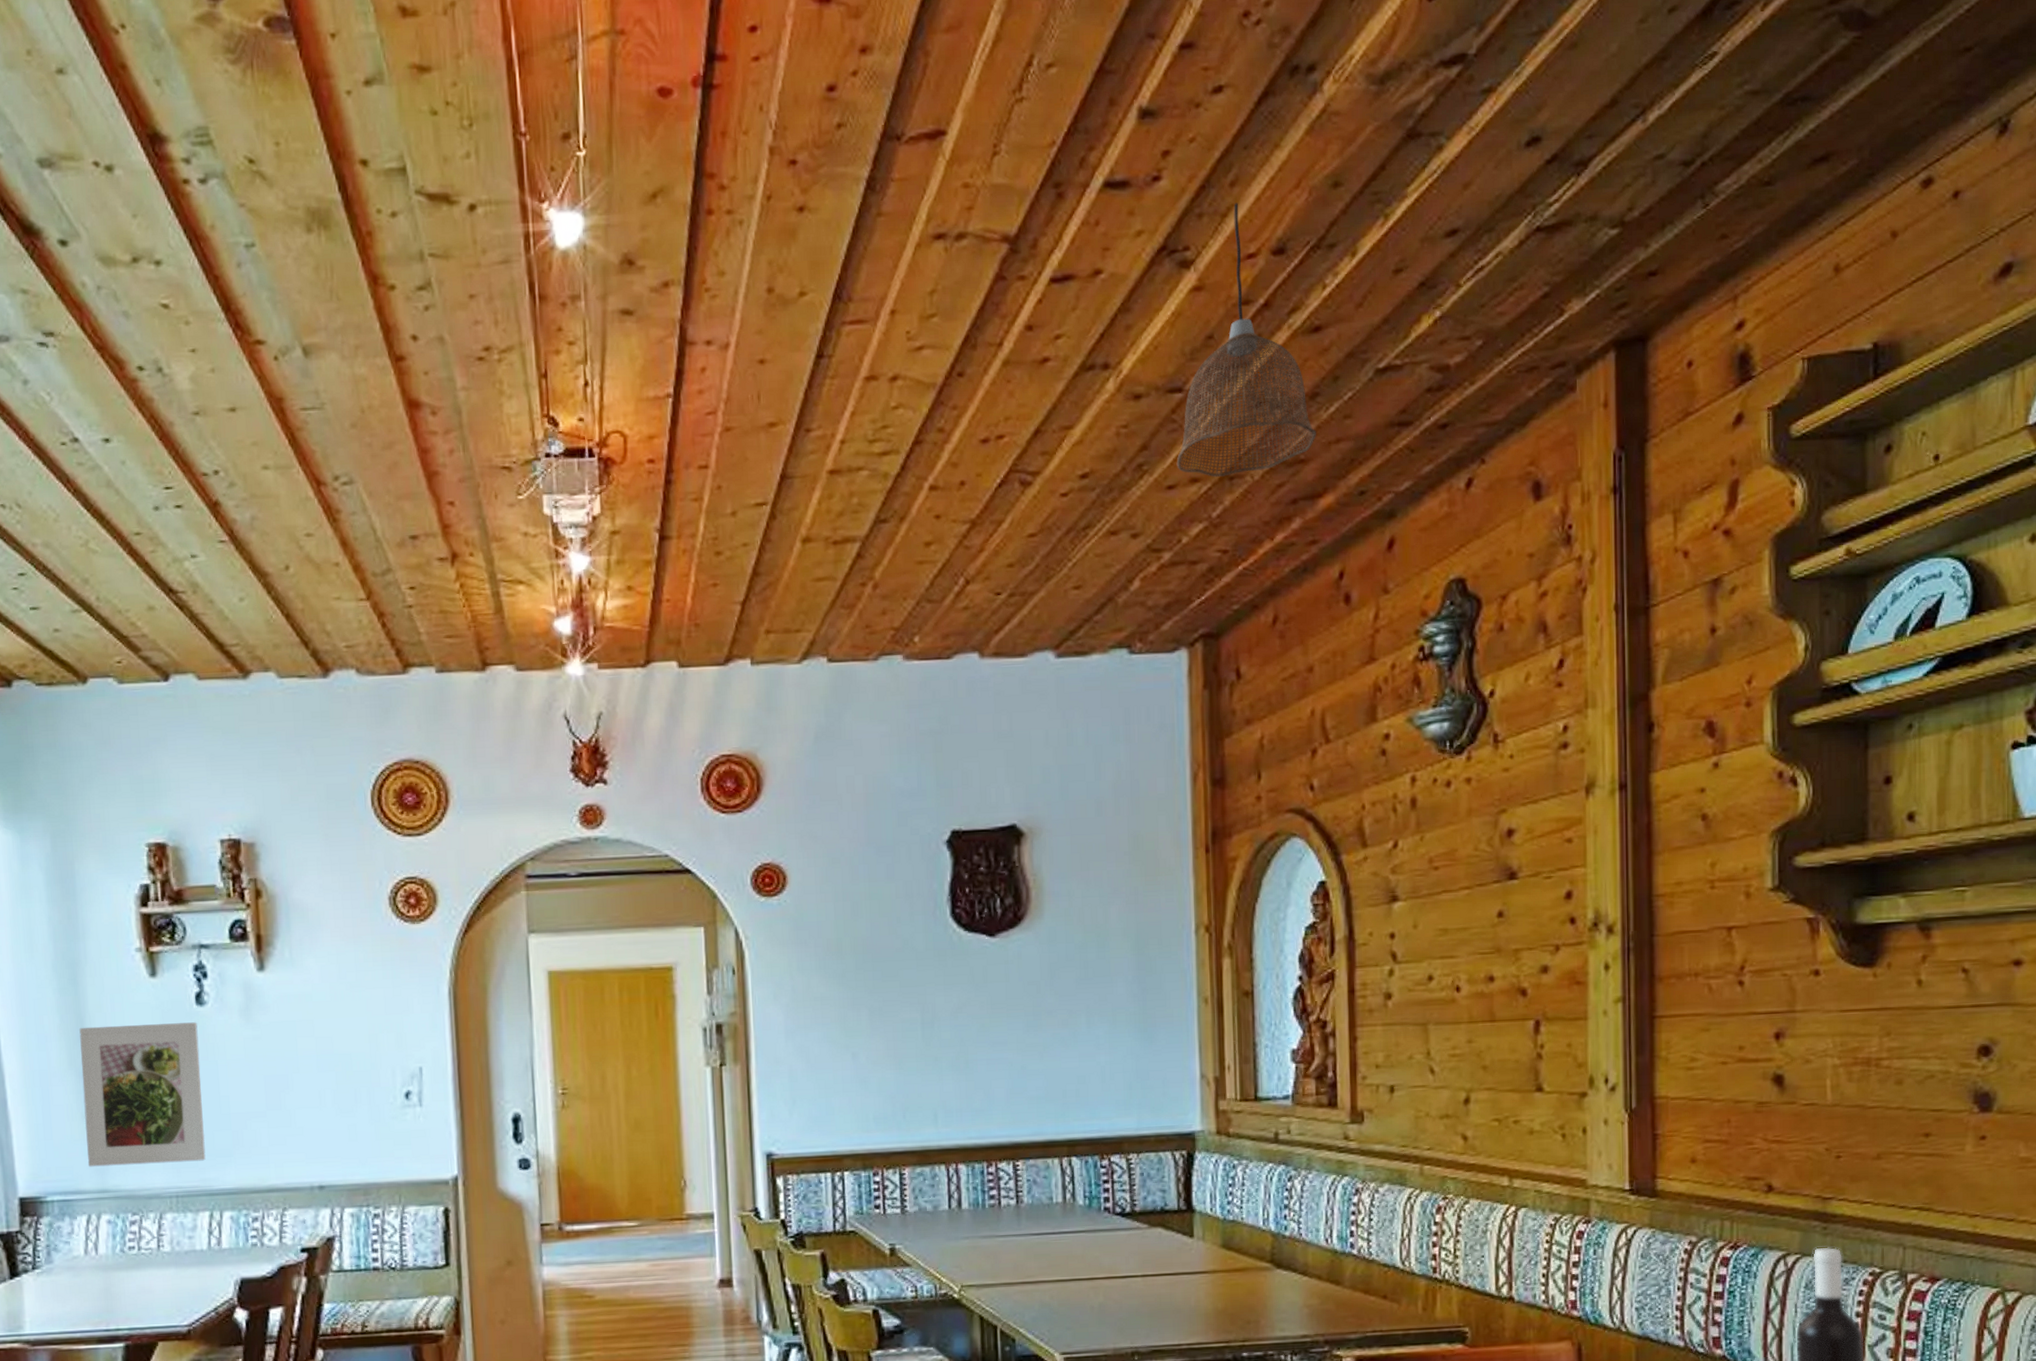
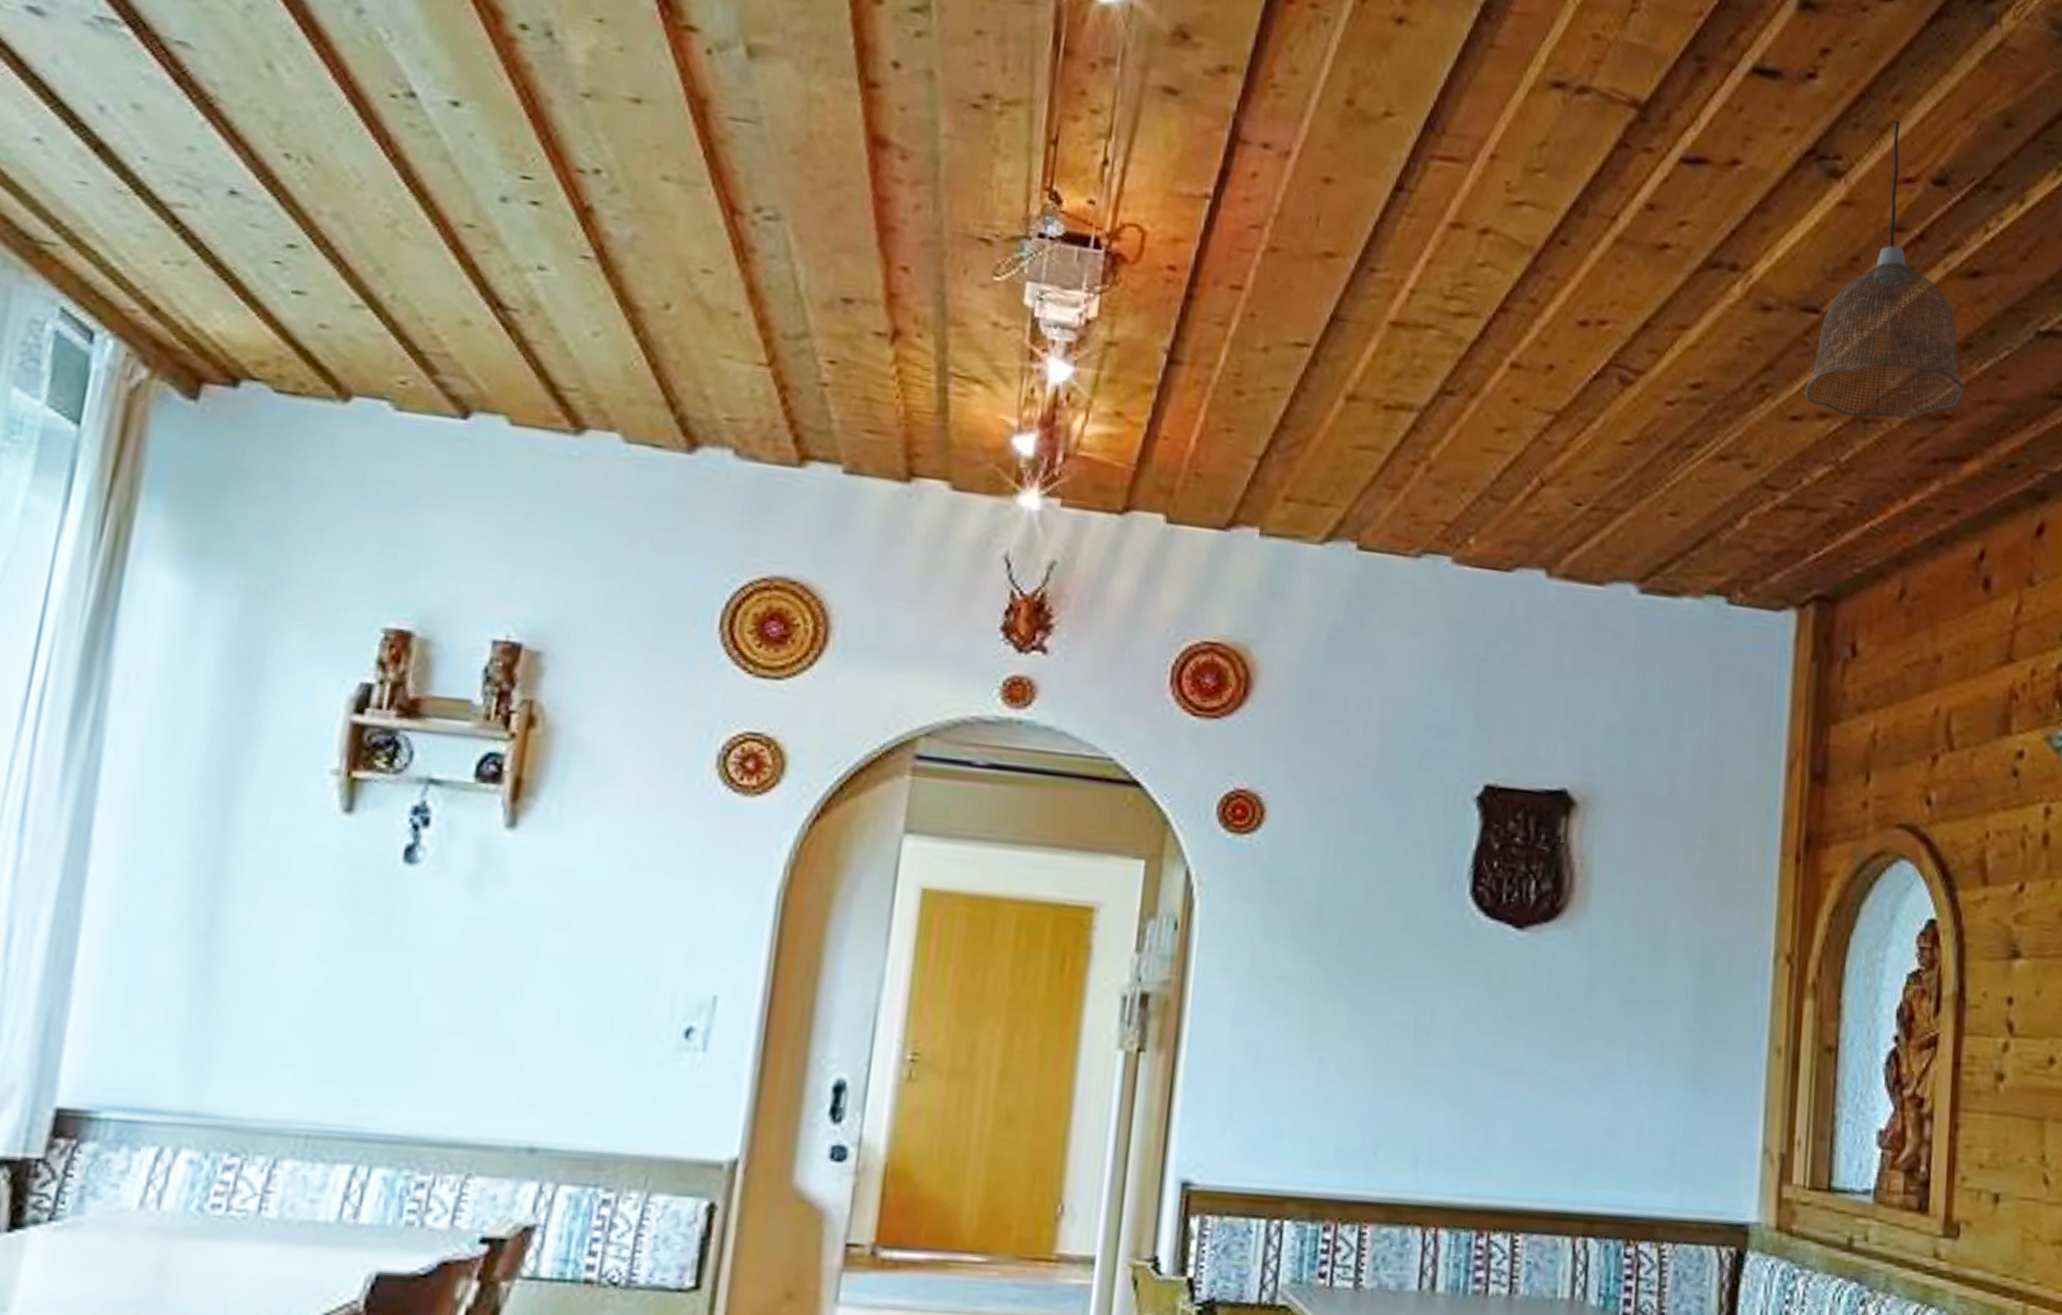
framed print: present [79,1022,206,1167] -> none [178,869,399,1089]

